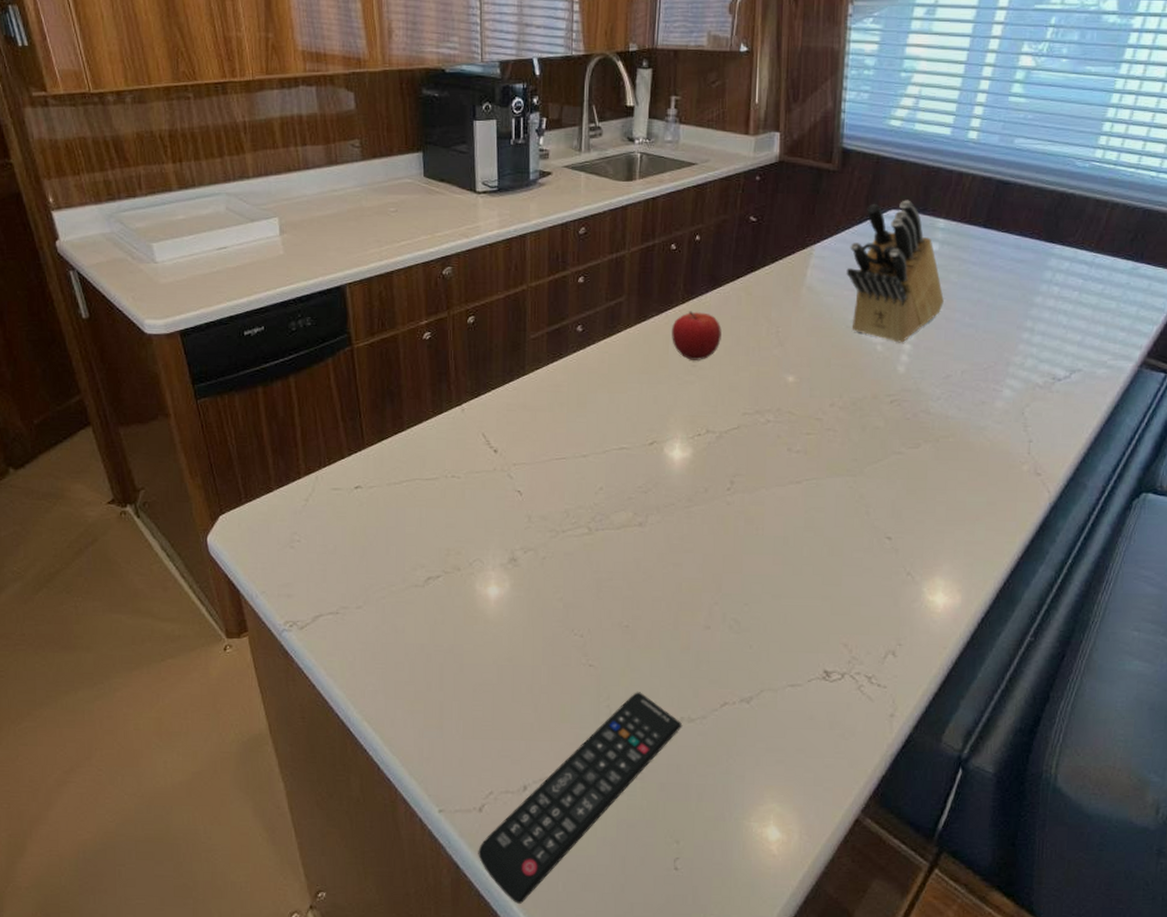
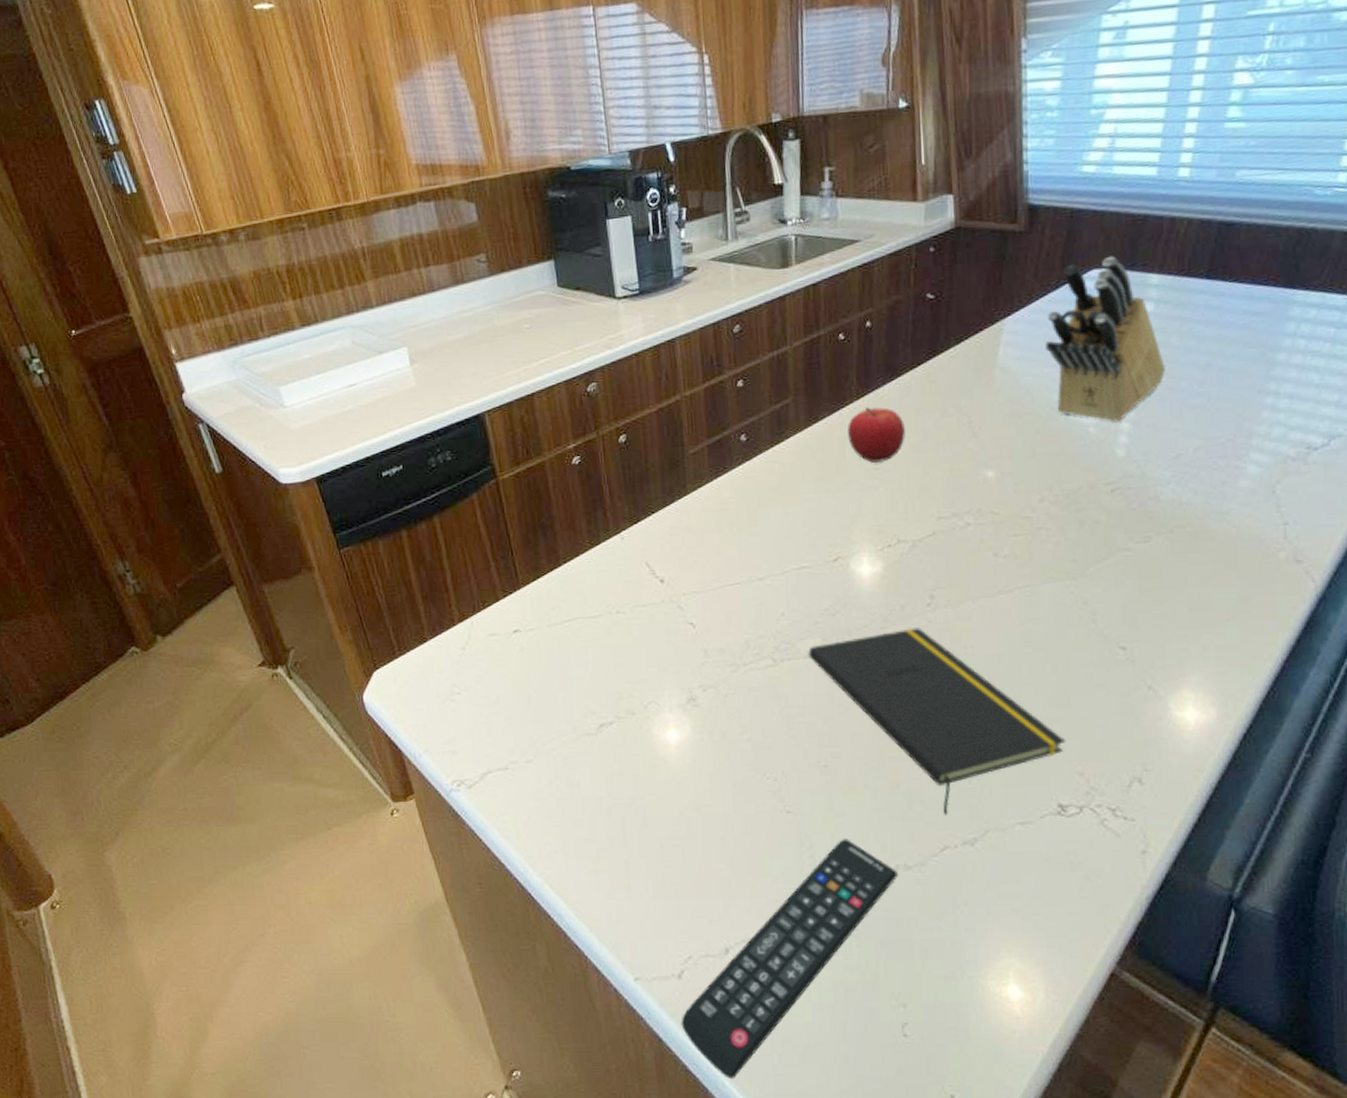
notepad: none [620,508,835,675] -> present [808,628,1066,815]

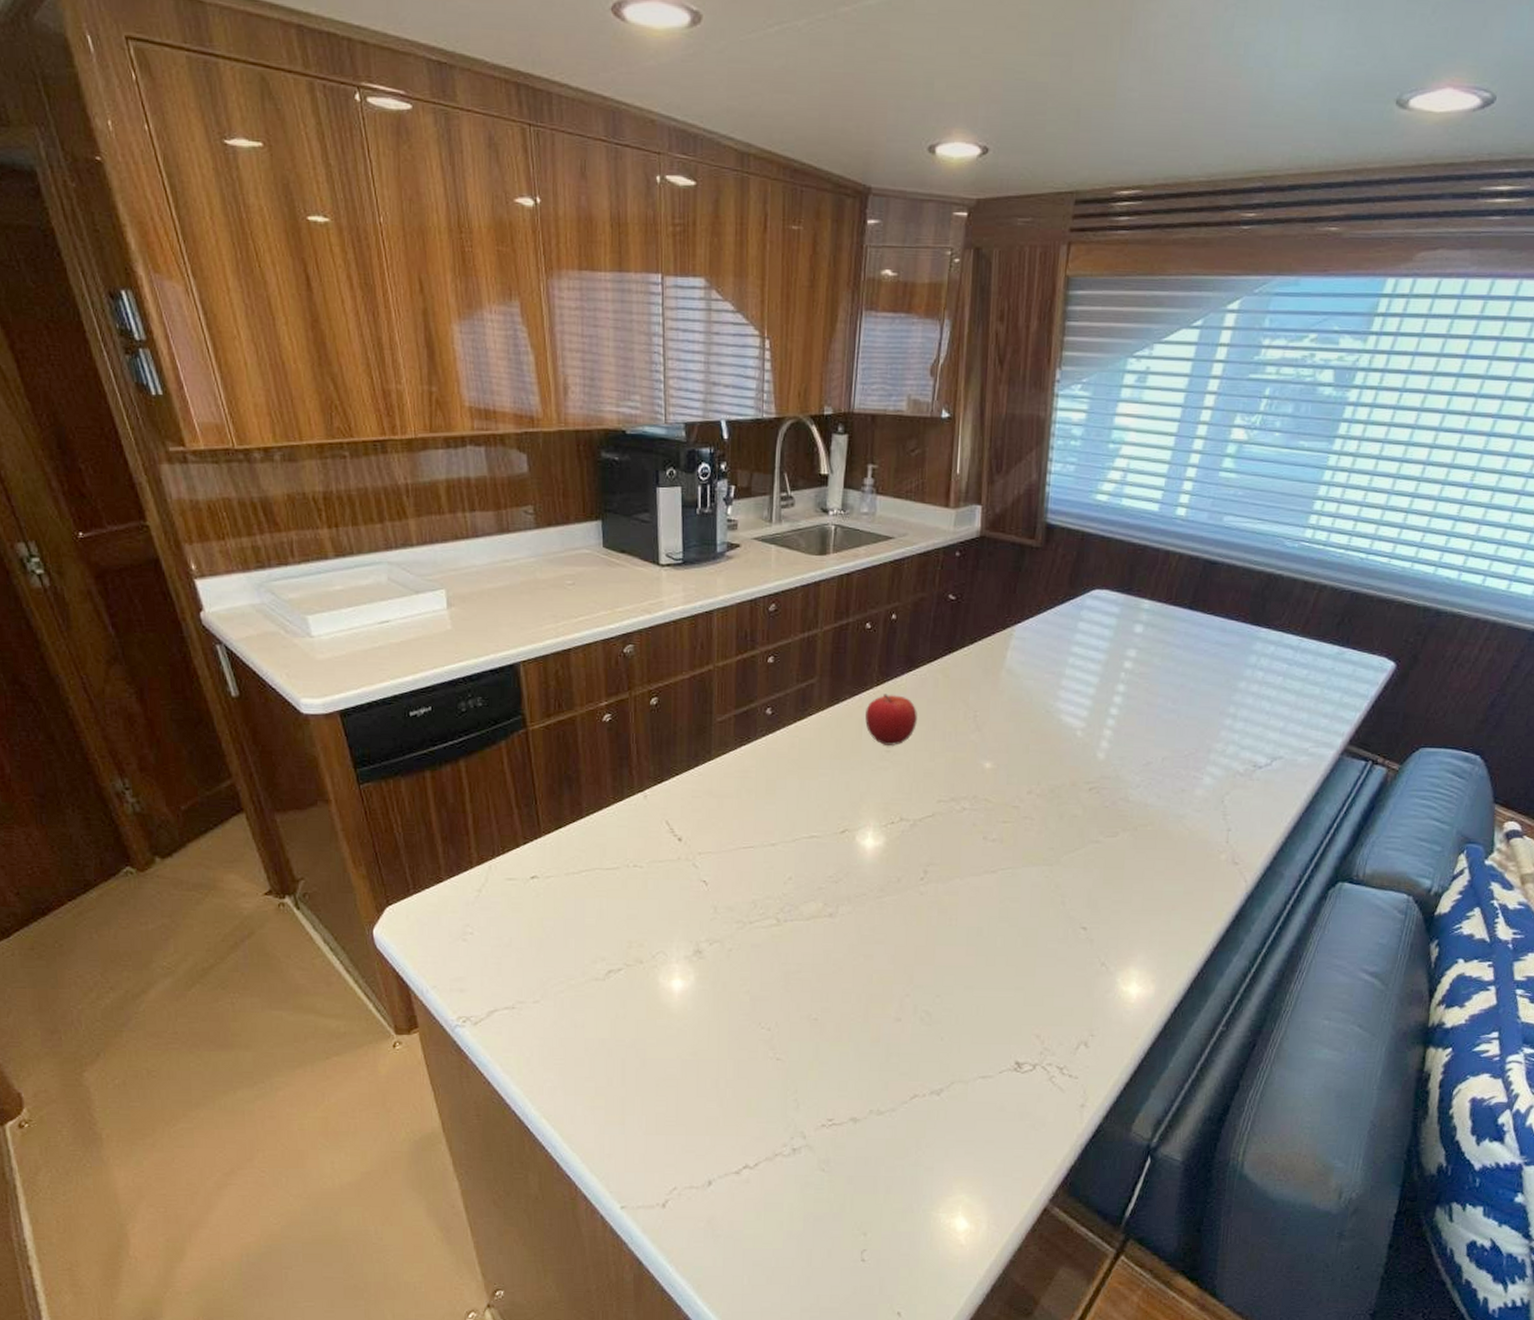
remote control: present [681,839,899,1080] -> none [661,1085,872,1299]
notepad: present [808,628,1066,815] -> none [810,899,1028,1067]
knife block: present [1045,256,1165,423] -> none [1047,579,1147,729]

